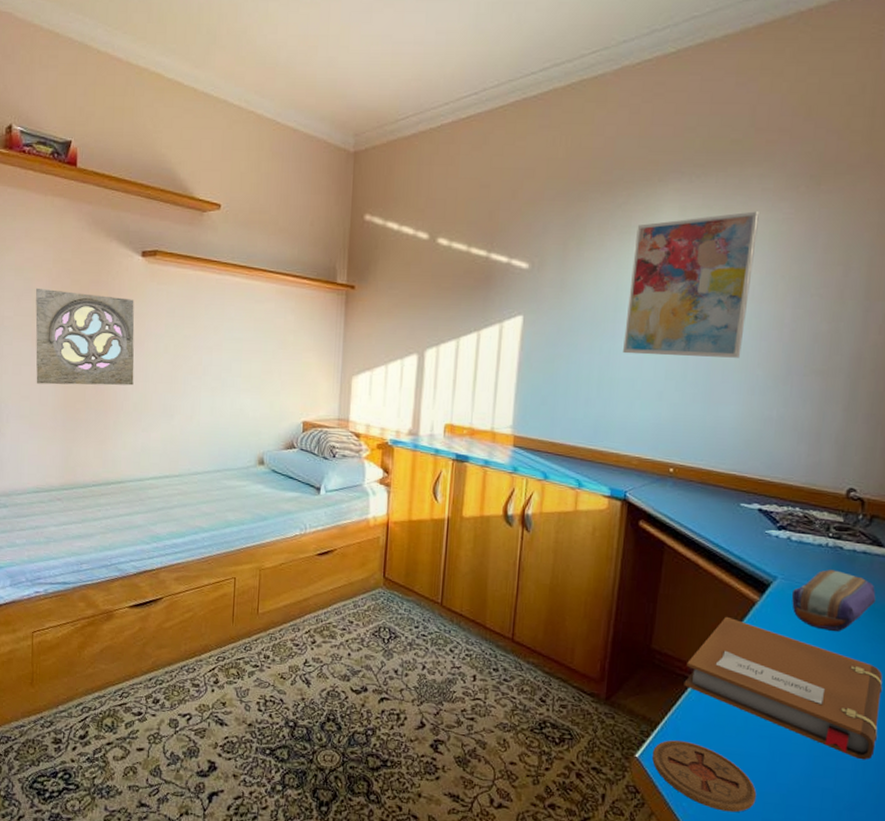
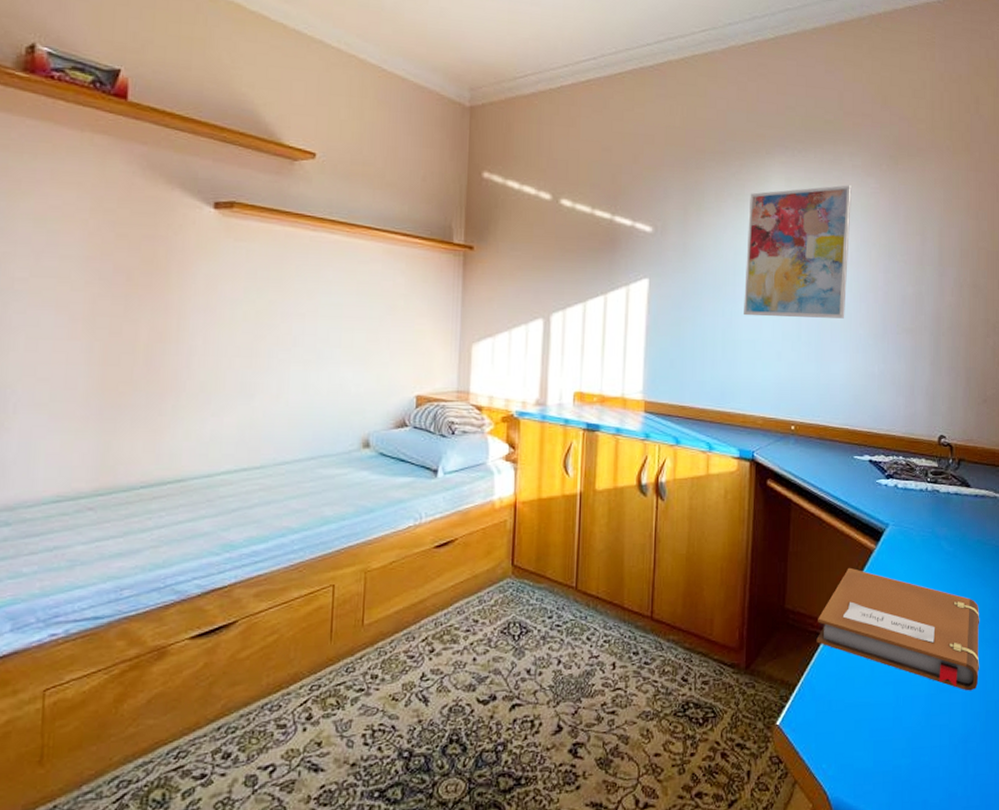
wall ornament: present [35,289,135,386] -> none [60,244,203,363]
coaster: present [652,740,757,813] -> none [792,700,887,766]
pencil case: present [792,570,876,632] -> none [903,513,968,571]

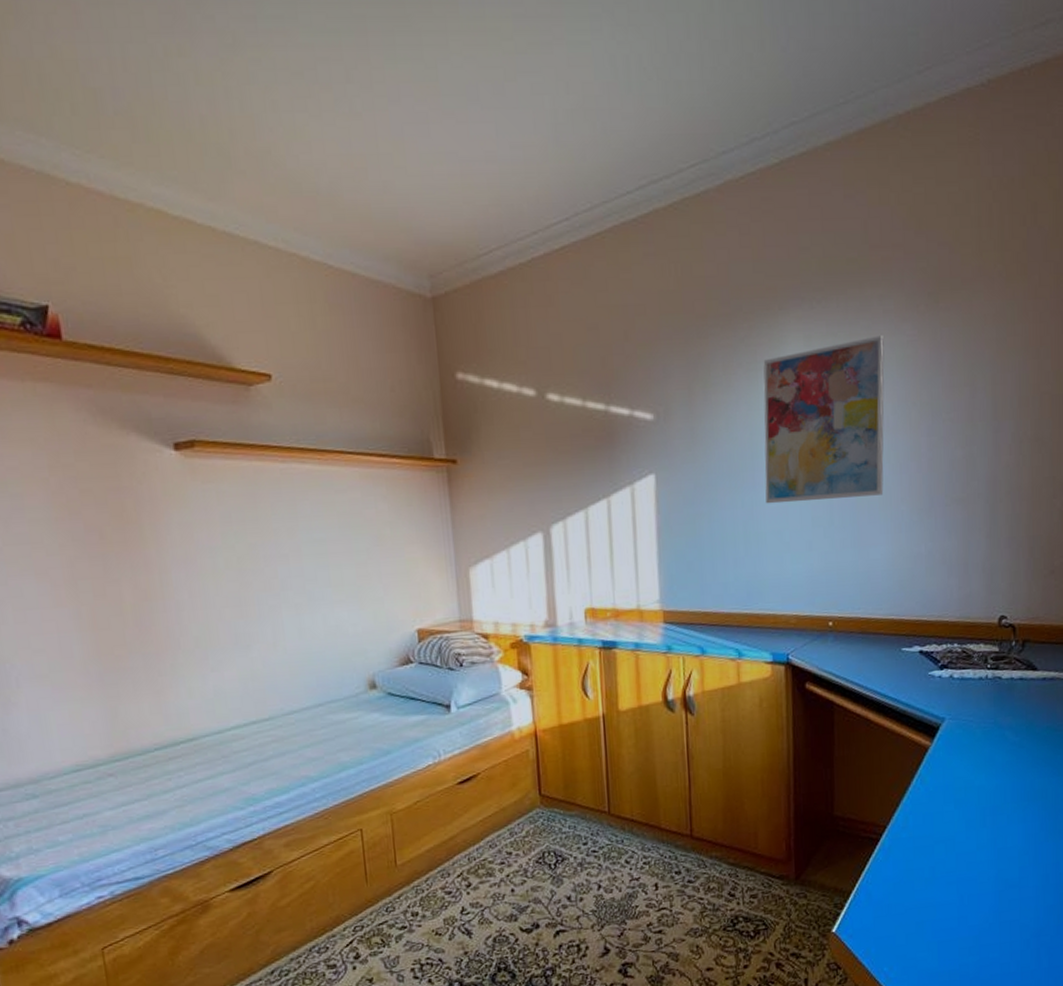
notebook: present [816,567,980,691] -> none [870,767,1053,885]

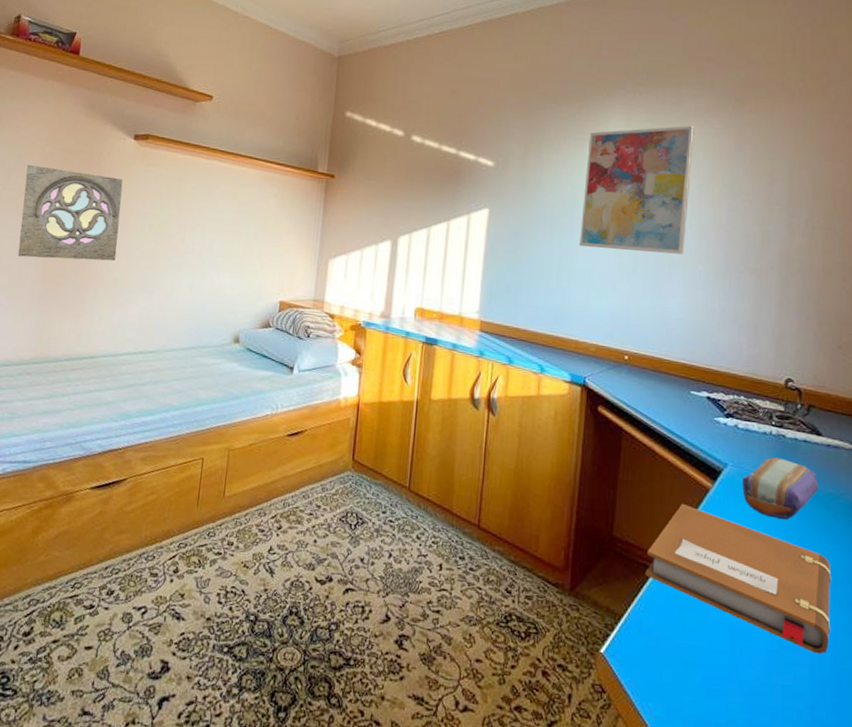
wall ornament: none [30,505,190,631] -> present [17,165,123,261]
notebook: none [870,767,1053,885] -> present [645,503,832,655]
pencil case: none [961,701,1036,764] -> present [742,457,819,521]

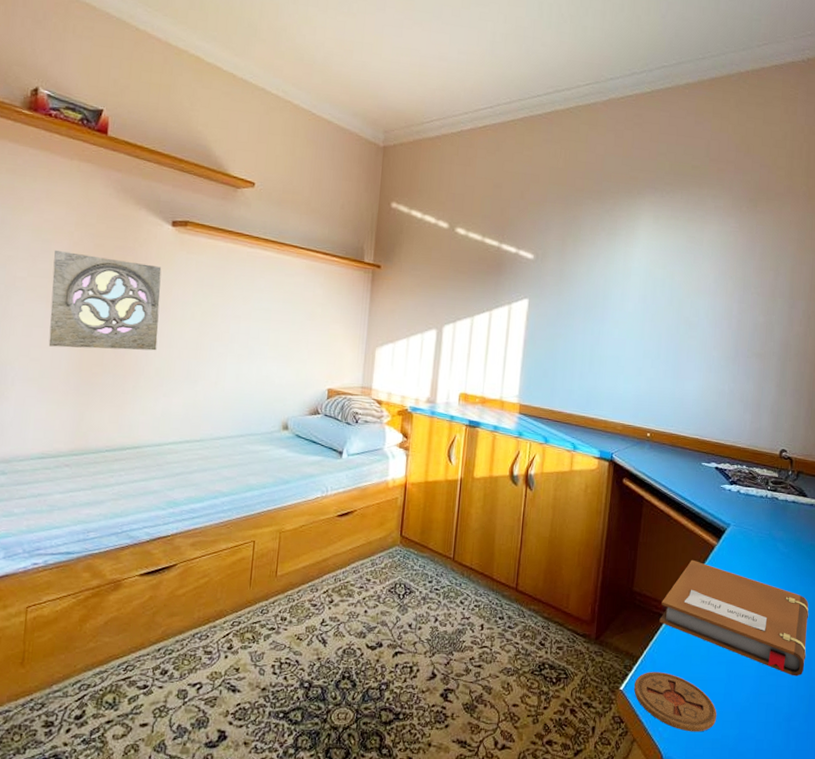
wall art: present [580,125,694,254] -> none [610,223,713,342]
coaster: none [617,634,720,713] -> present [634,672,717,732]
pencil case: present [742,457,819,521] -> none [741,517,803,569]

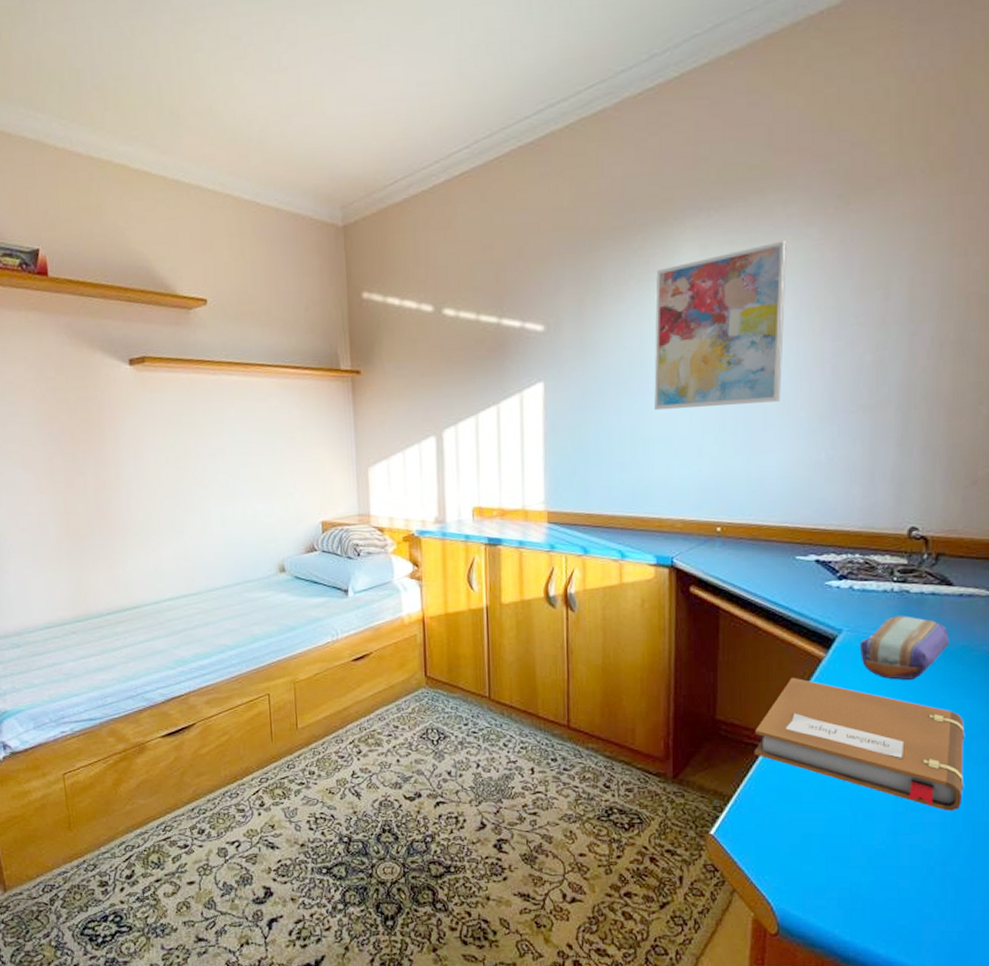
wall ornament: present [48,251,162,351] -> none [22,411,137,513]
wall art: none [610,223,713,342] -> present [654,240,786,411]
coaster: present [634,672,717,732] -> none [729,812,842,880]
pencil case: none [741,517,803,569] -> present [861,616,949,681]

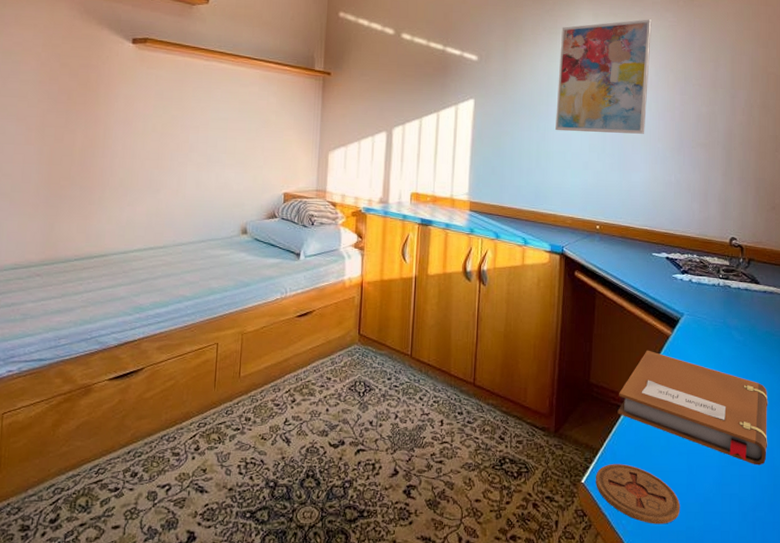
coaster: none [729,812,842,880] -> present [596,464,681,524]
pencil case: present [861,616,949,681] -> none [696,305,757,357]

